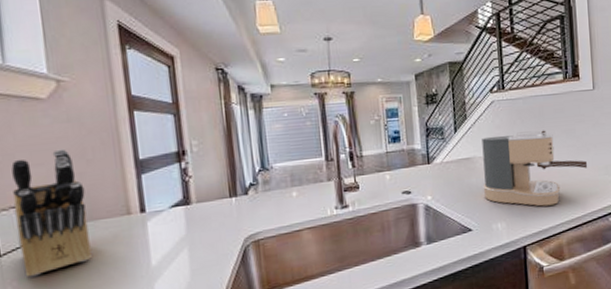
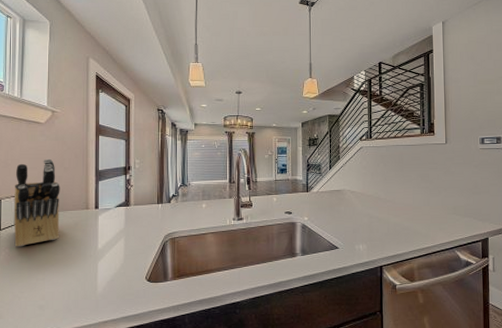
coffee maker: present [482,130,588,206] -> none [349,173,439,235]

